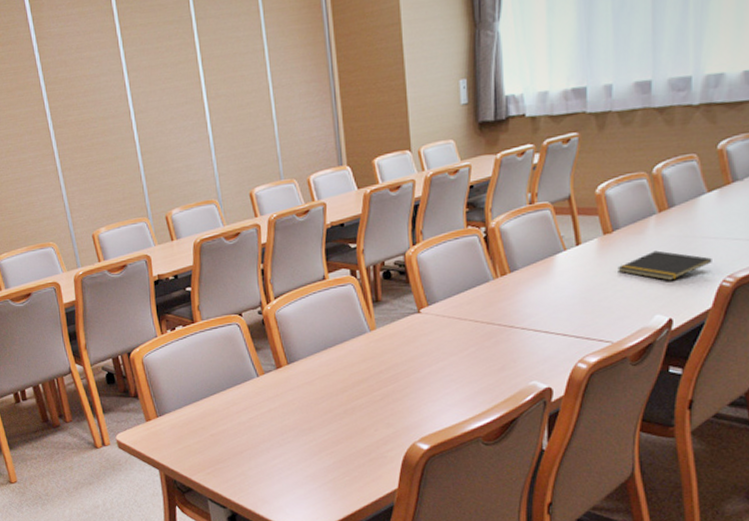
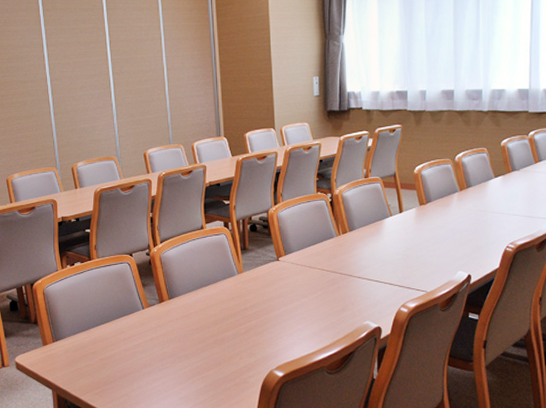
notepad: present [618,250,712,281] -> none [430,220,499,245]

